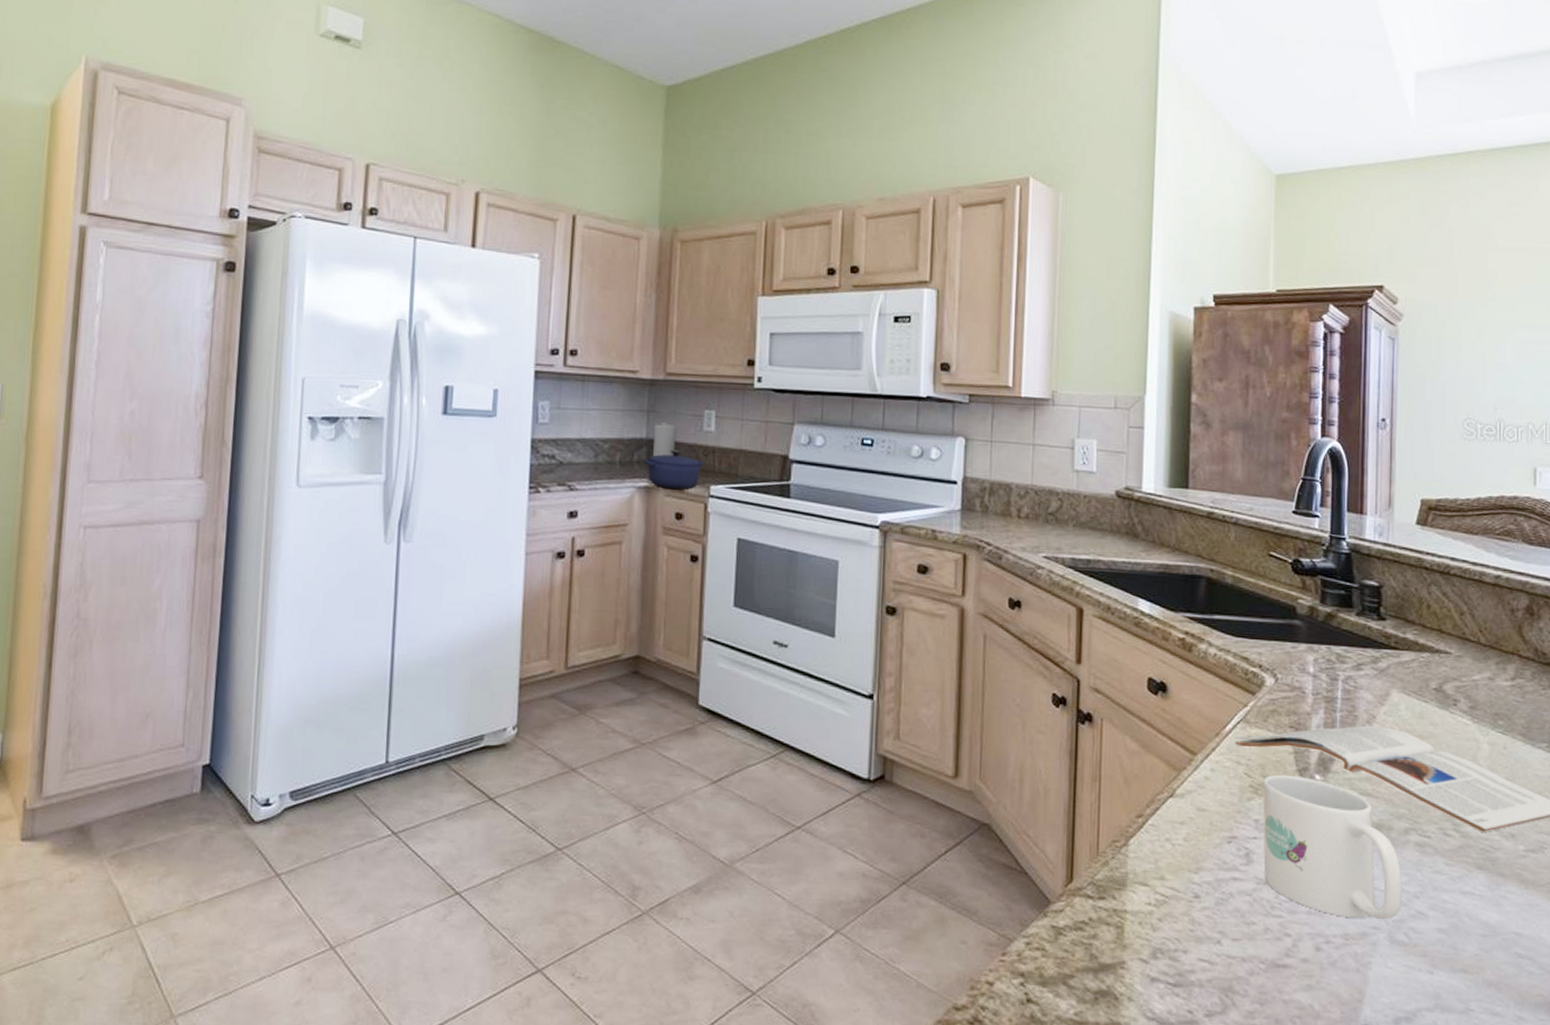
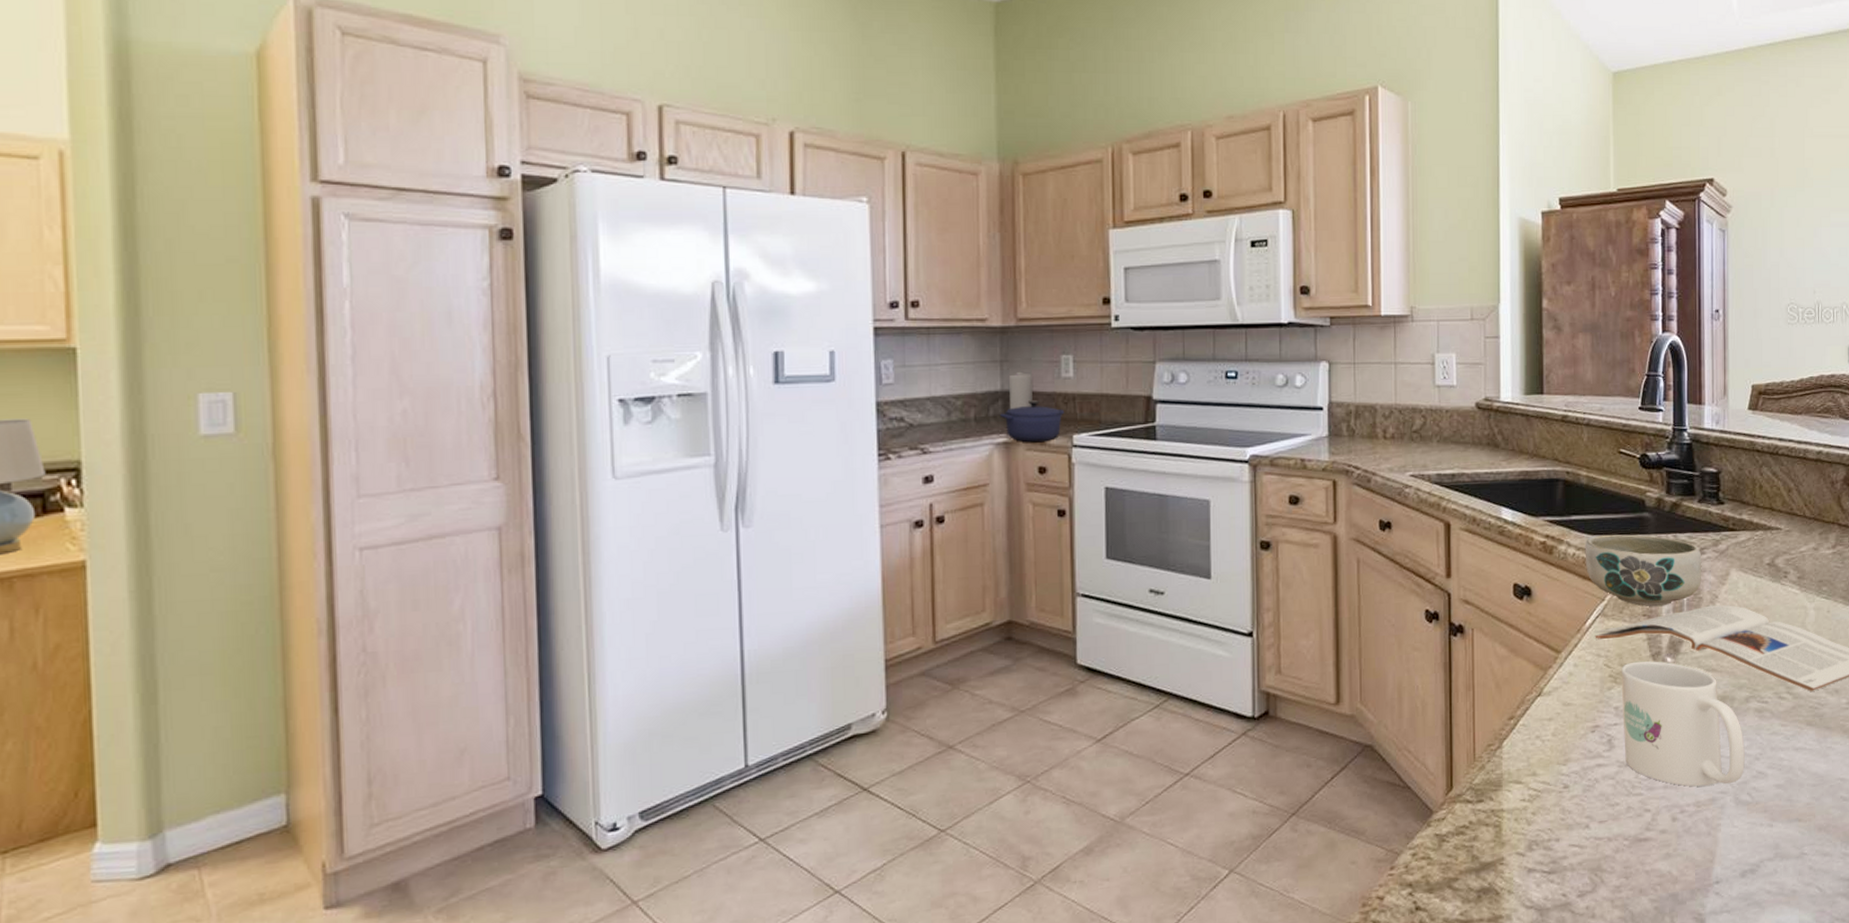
bowl: none [1227,637,1359,720] -> present [1585,534,1702,607]

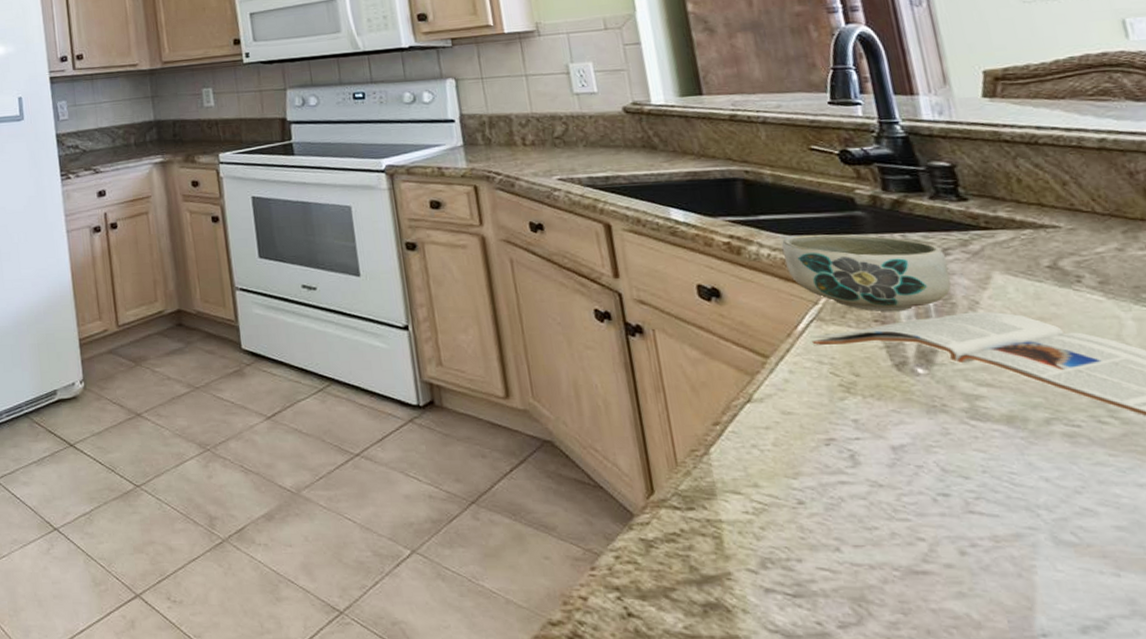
cooking pot: present [1000,400,1065,443] -> none [155,126,210,162]
paper towel holder: present [1009,371,1033,410] -> none [160,104,181,135]
mug: present [1621,661,1745,787] -> none [854,370,1061,519]

